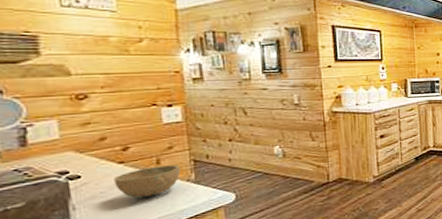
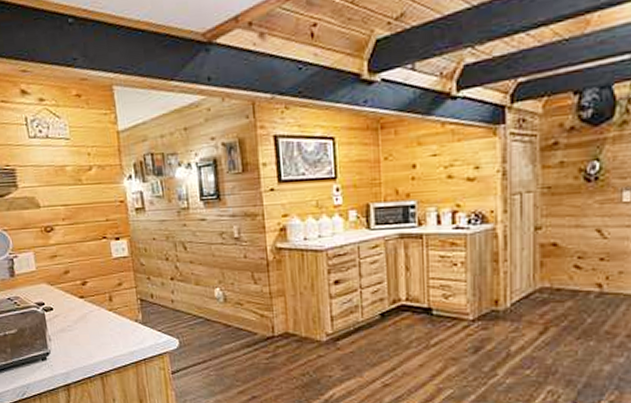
bowl: present [114,165,181,198] -> none [77,303,130,334]

